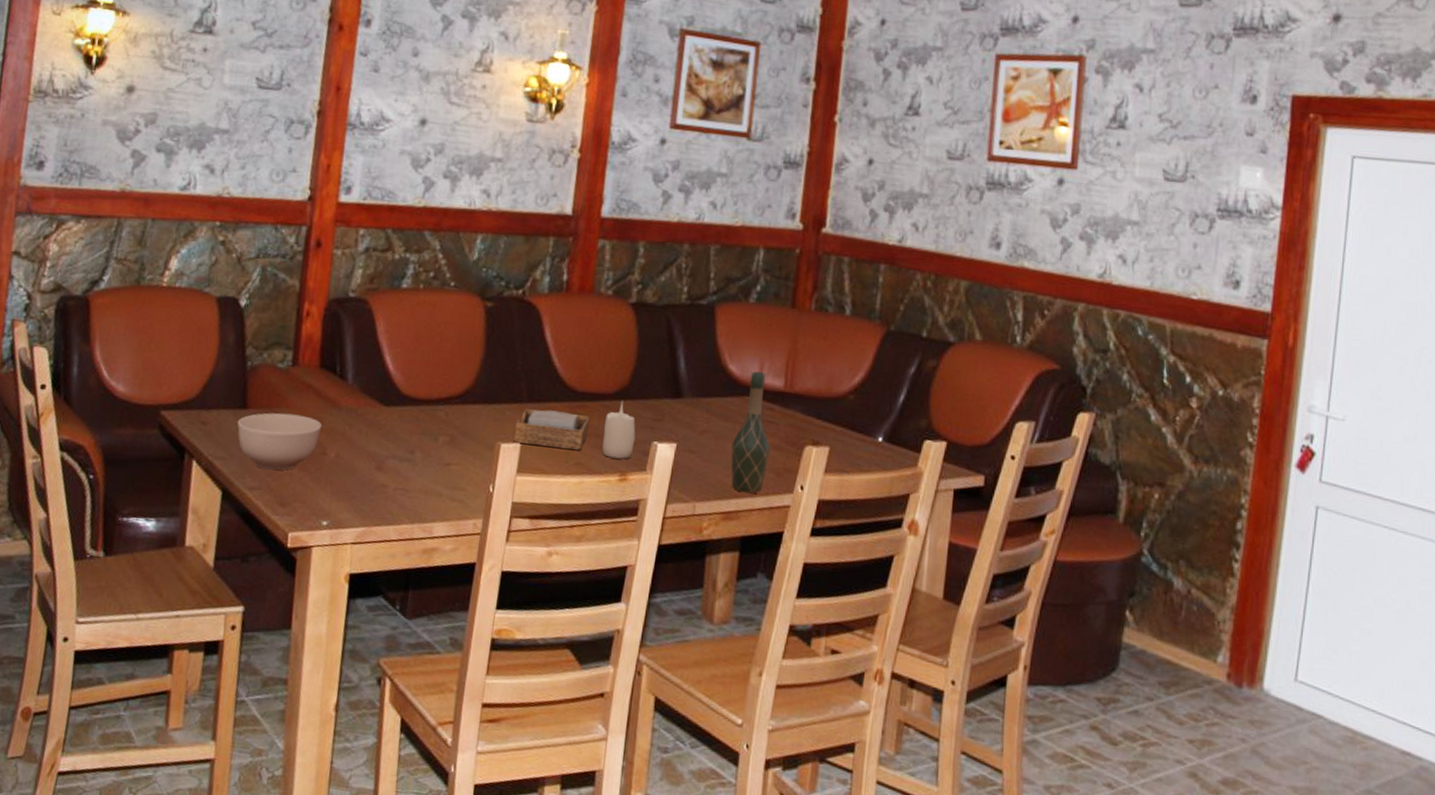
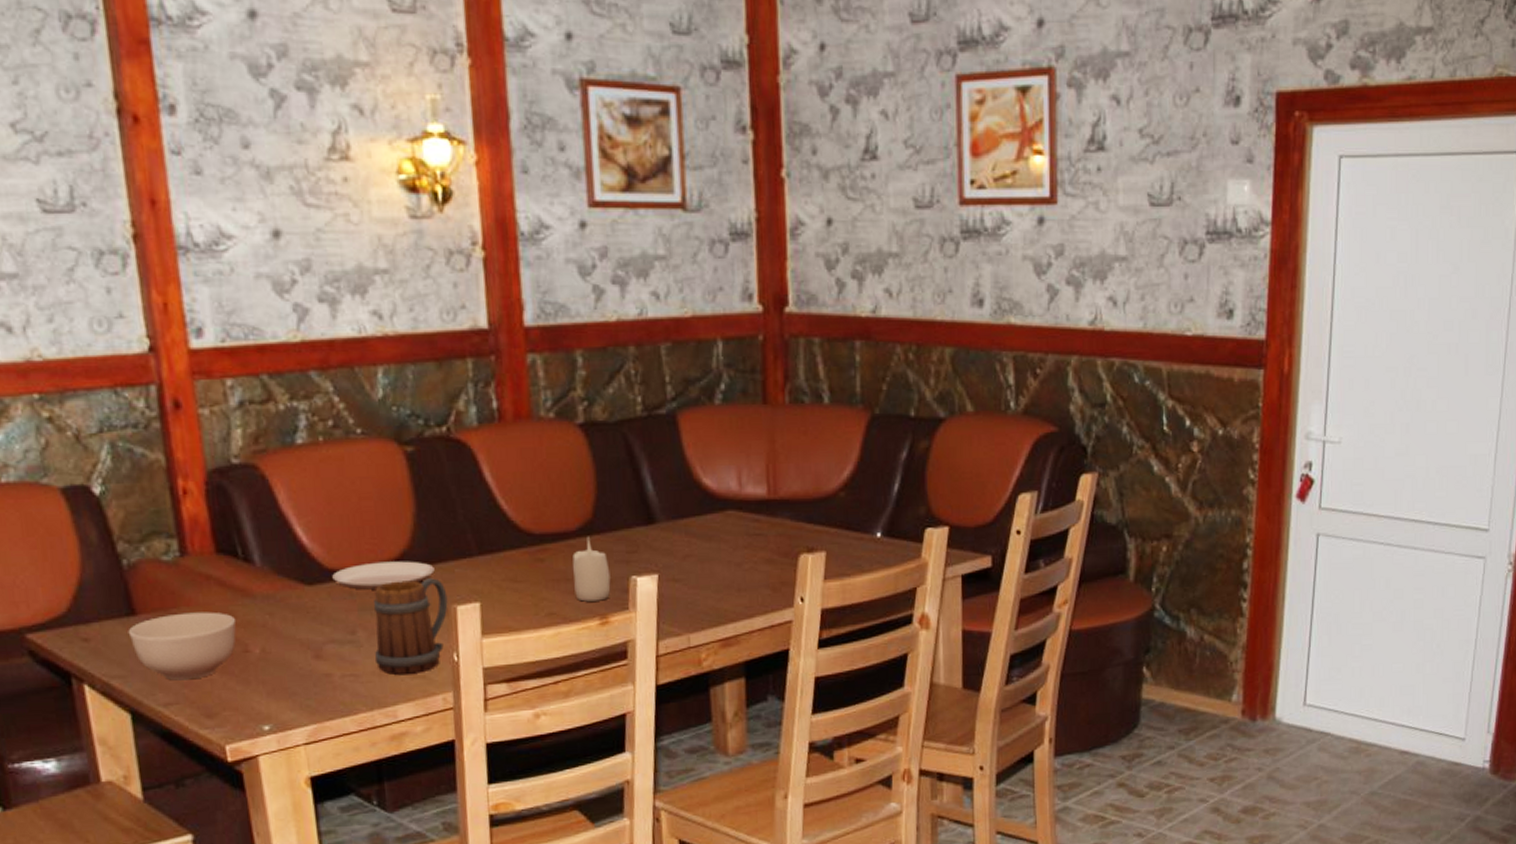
plate: none [405,394,489,419] -> present [332,561,435,590]
beer mug: none [425,413,496,498] -> present [374,578,448,675]
napkin holder: present [514,409,590,451] -> none [469,559,556,603]
wine bottle: present [730,371,771,494] -> none [719,481,763,616]

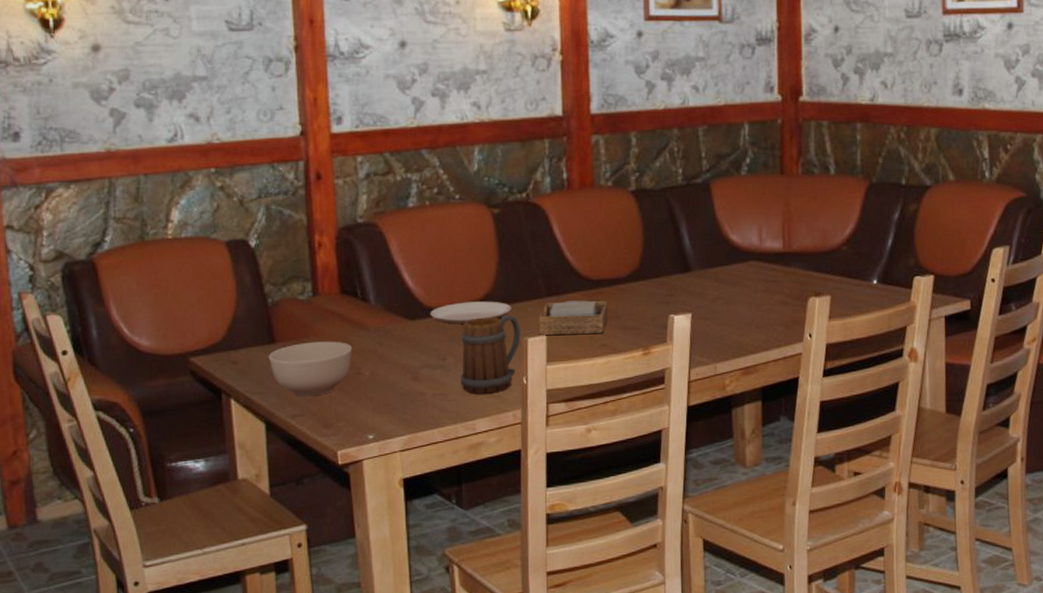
napkin holder: none [469,559,556,603] -> present [539,300,608,336]
candle: present [572,536,611,602] -> none [622,281,653,336]

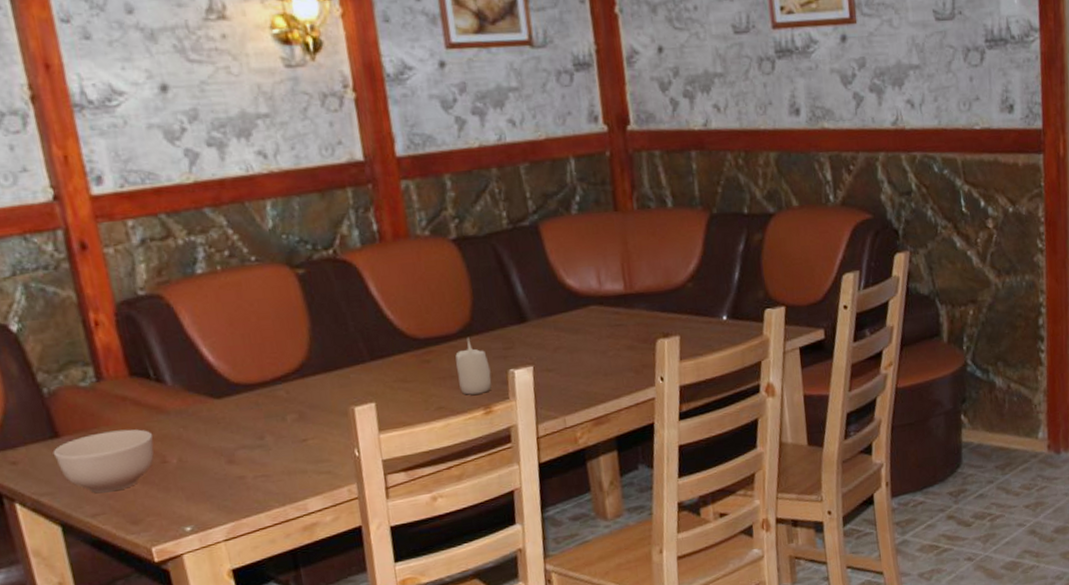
plate: present [430,301,511,324] -> none [238,370,332,399]
beer mug: present [461,315,521,394] -> none [278,384,346,473]
napkin holder: present [539,300,608,336] -> none [364,360,442,403]
candle: none [622,281,653,336] -> present [455,337,492,395]

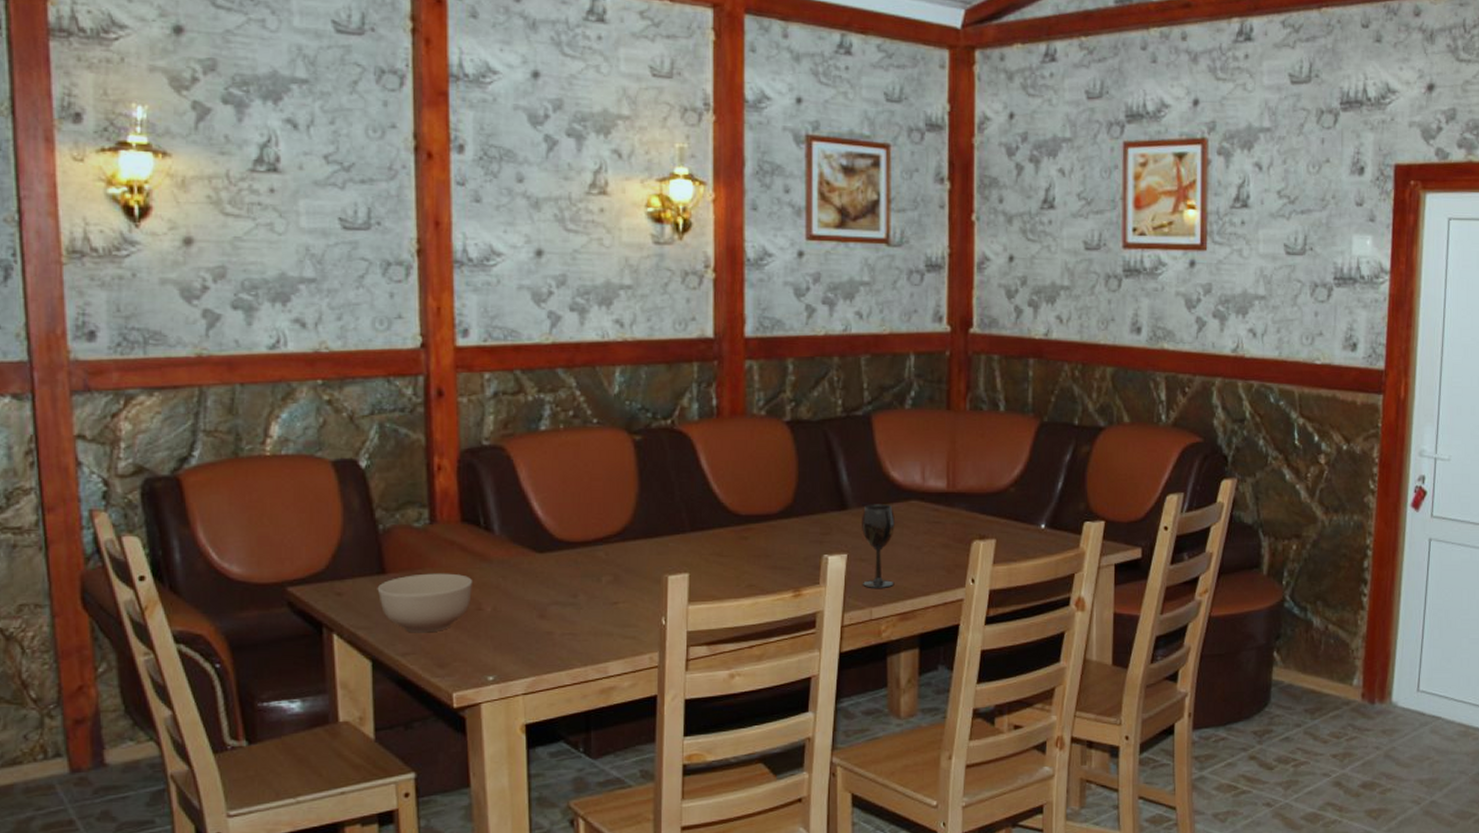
candle: present [455,337,492,395] -> none [772,518,805,576]
wine glass: none [542,312,584,397] -> present [862,504,896,588]

